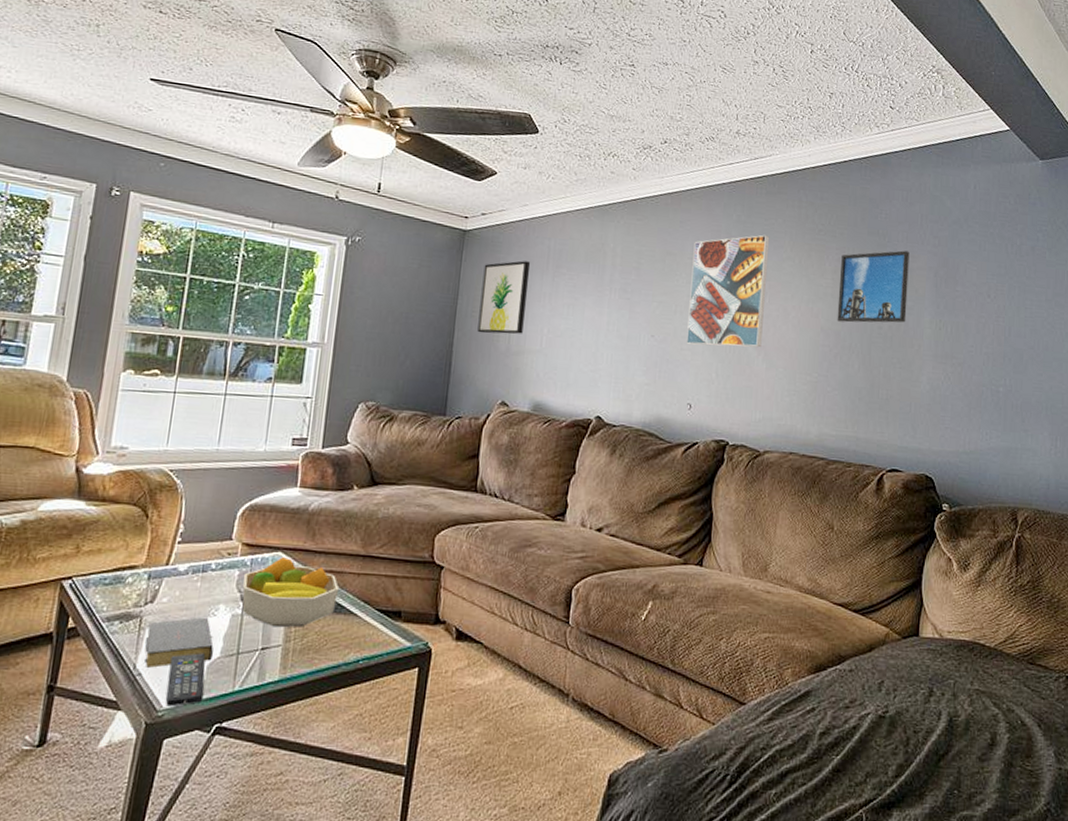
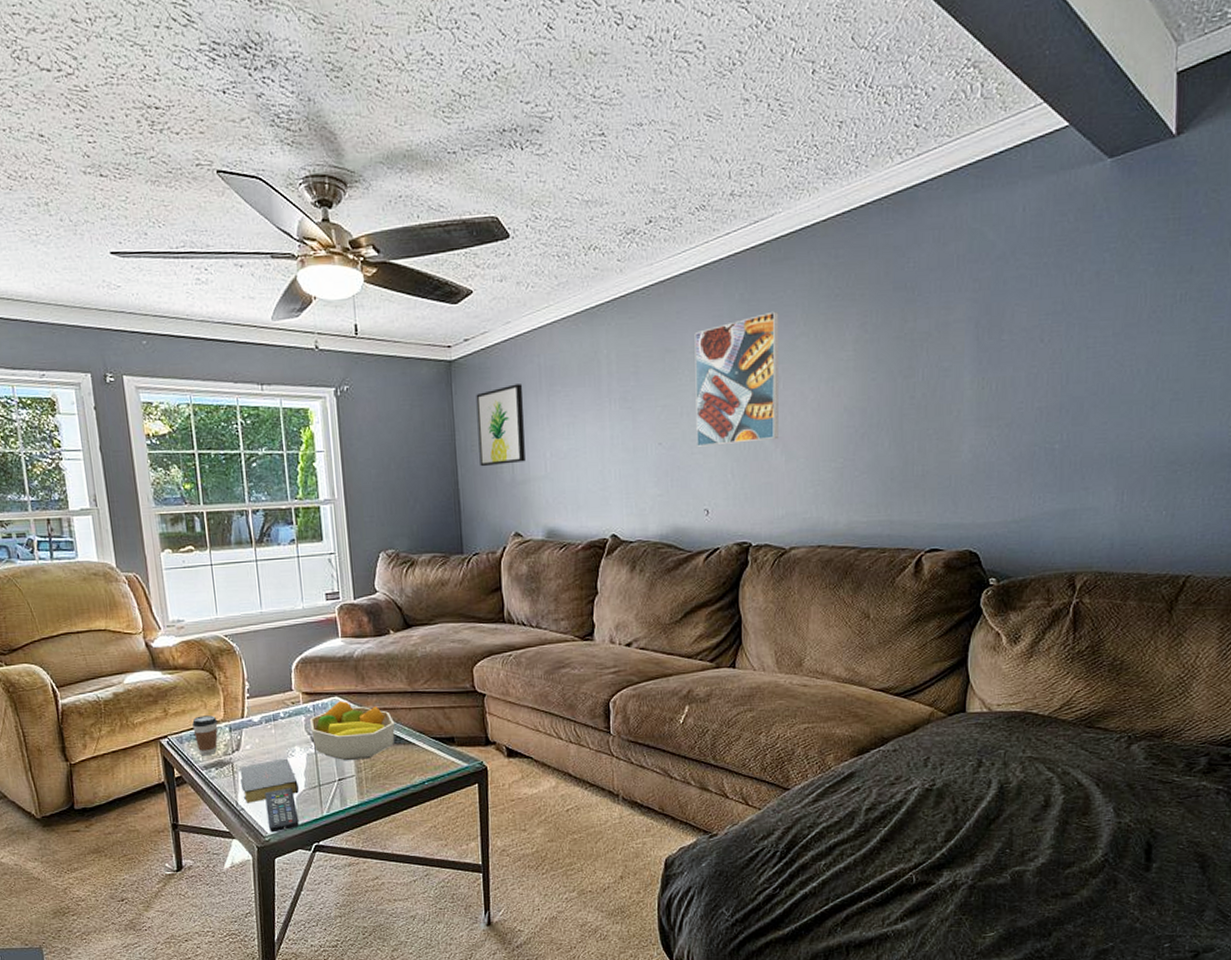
coffee cup: none [104,557,137,606] -> present [192,715,218,756]
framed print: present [837,250,910,323] -> none [862,302,944,398]

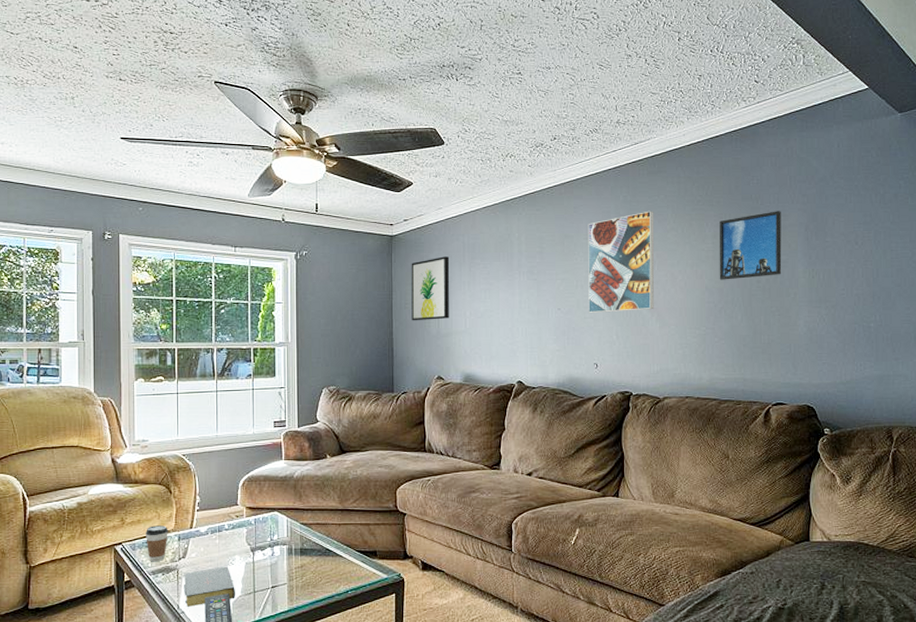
fruit bowl: present [309,701,396,761] -> none [250,516,326,570]
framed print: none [862,302,944,398] -> present [719,211,782,280]

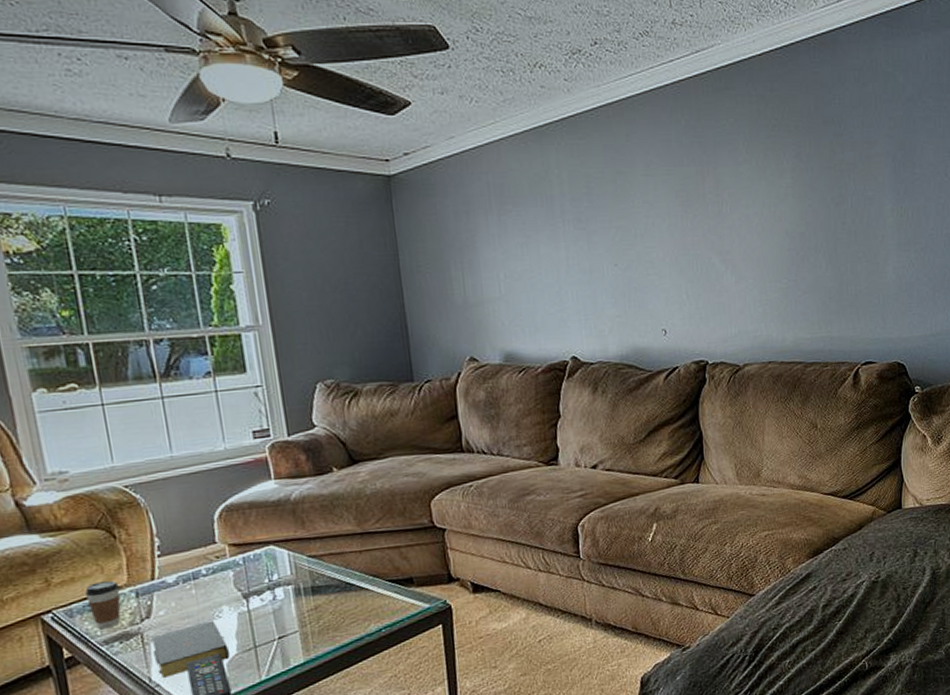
wall art: present [411,256,450,321] -> none [420,202,478,289]
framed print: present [588,210,655,313] -> none [644,138,728,268]
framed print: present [719,211,782,280] -> none [799,137,868,223]

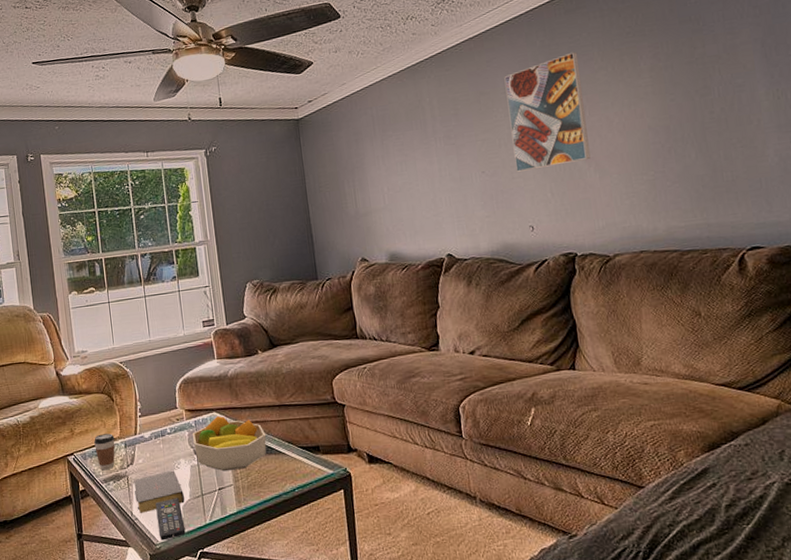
fruit bowl: none [239,549,344,617] -> present [192,416,267,472]
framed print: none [644,138,728,268] -> present [504,51,591,172]

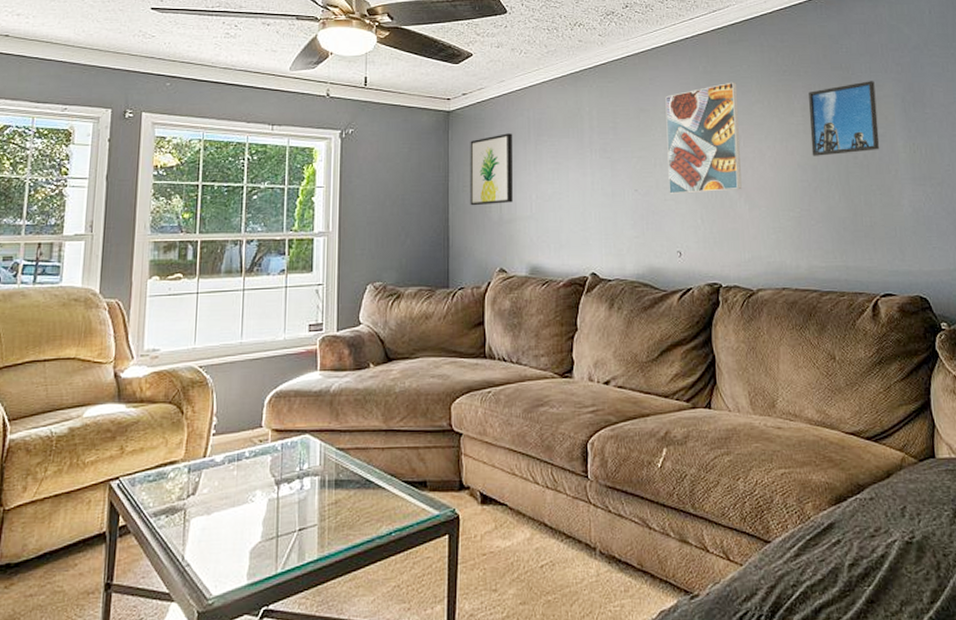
coffee cup: present [94,433,115,471] -> none [148,454,177,501]
bible: present [133,470,185,513] -> none [191,504,254,558]
remote control: present [155,498,186,541] -> none [214,539,250,594]
fruit bowl: present [192,416,267,472] -> none [275,439,366,508]
wall art: none [321,132,366,204] -> present [470,133,513,206]
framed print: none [655,29,739,117] -> present [809,81,880,156]

